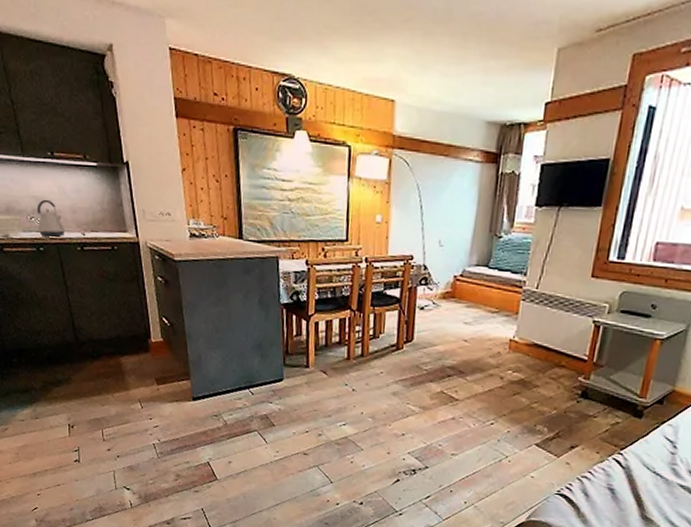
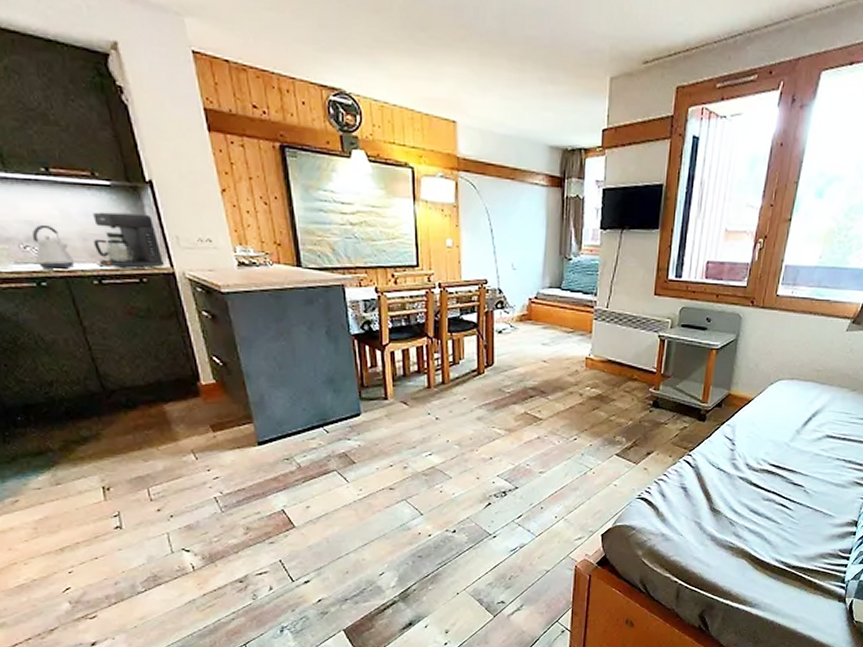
coffee maker: none [79,189,132,238] -> present [92,211,165,270]

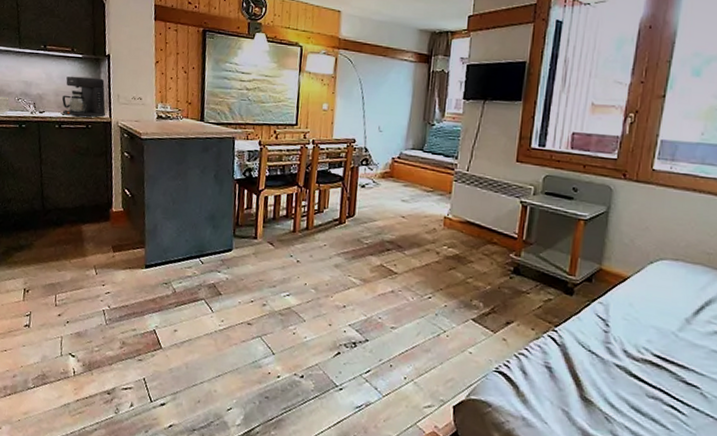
kettle: present [31,224,74,270] -> none [23,84,47,116]

